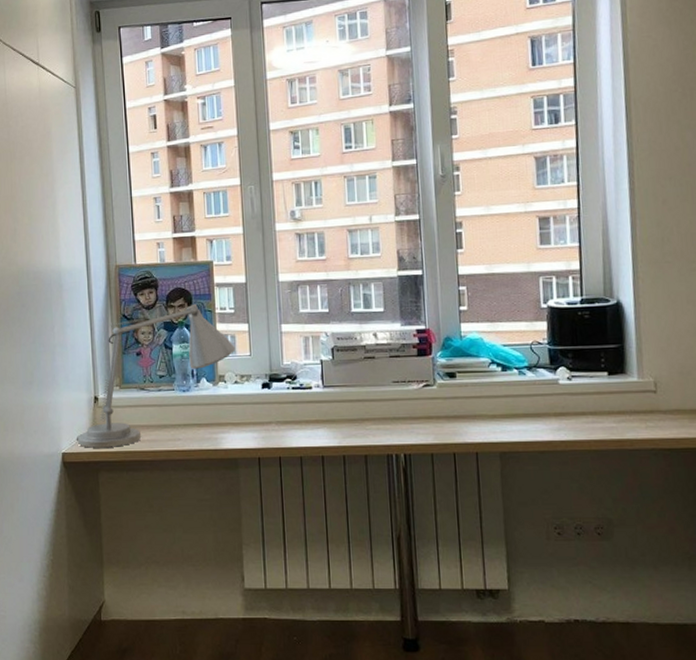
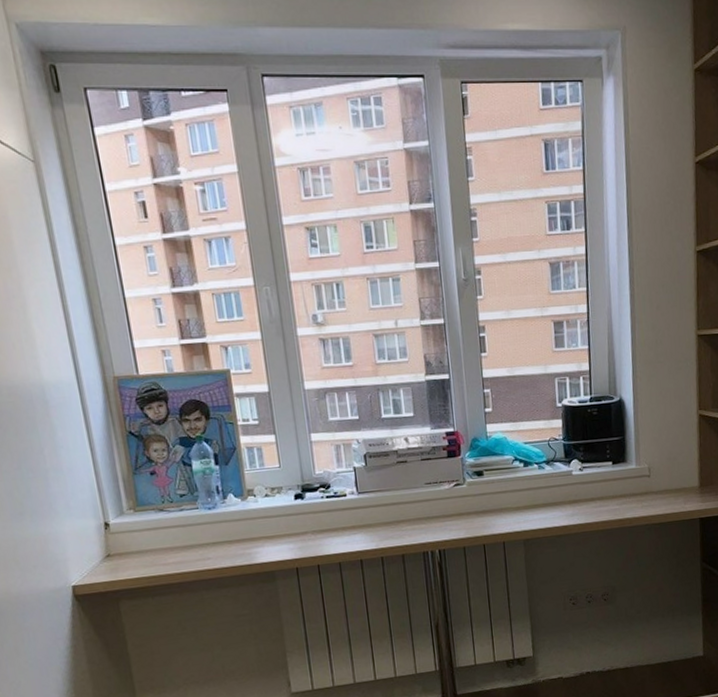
desk lamp: present [76,303,236,448] -> none [87,416,264,578]

